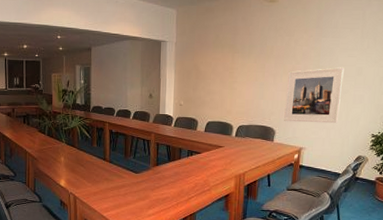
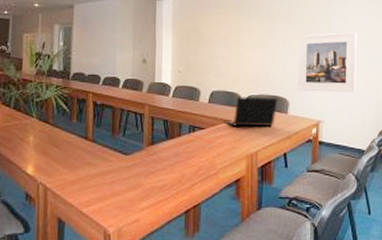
laptop: none [217,126,266,152] -> present [224,97,278,127]

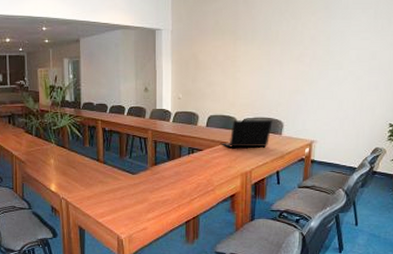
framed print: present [298,32,357,93] -> none [292,52,357,113]

